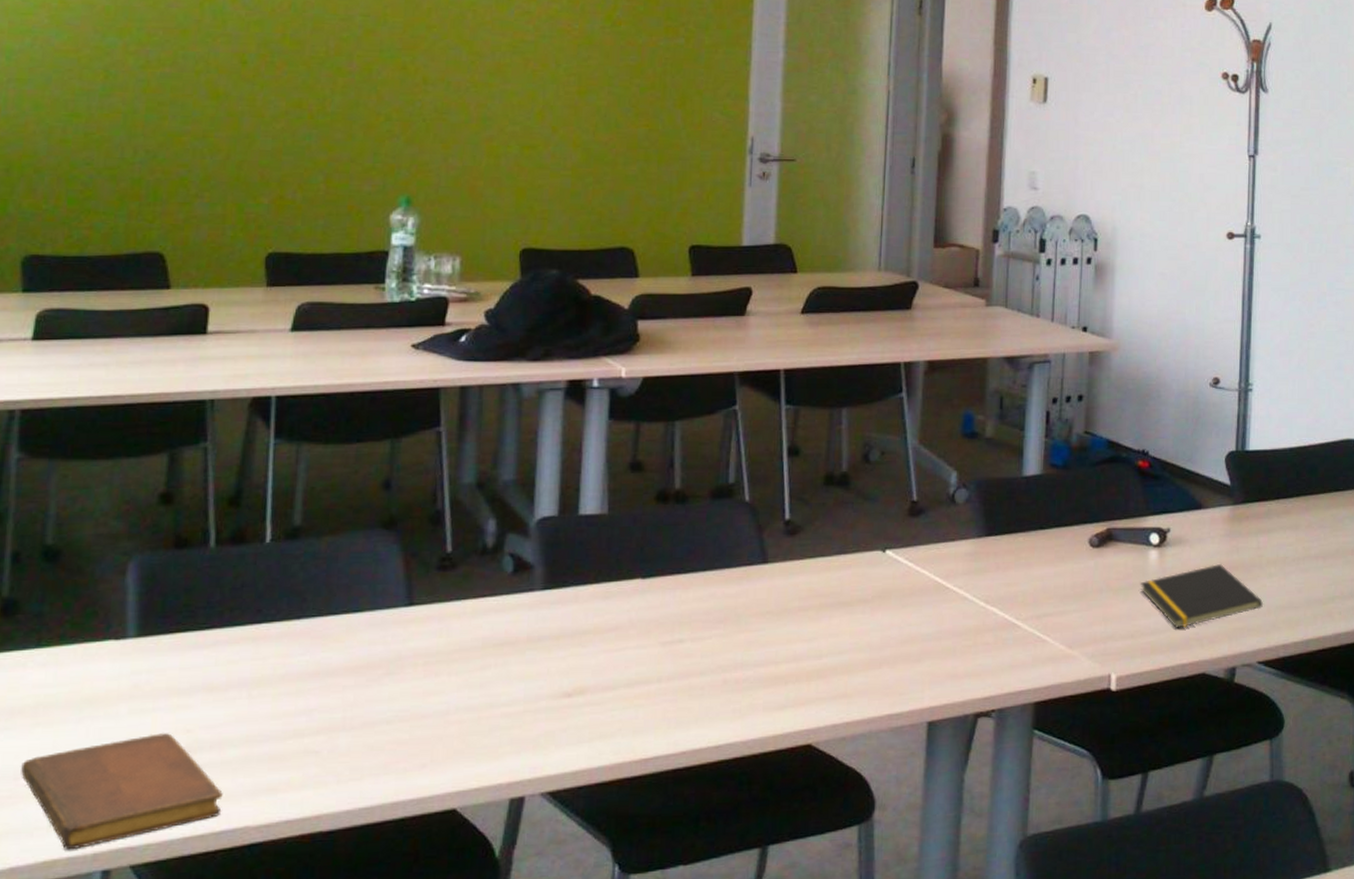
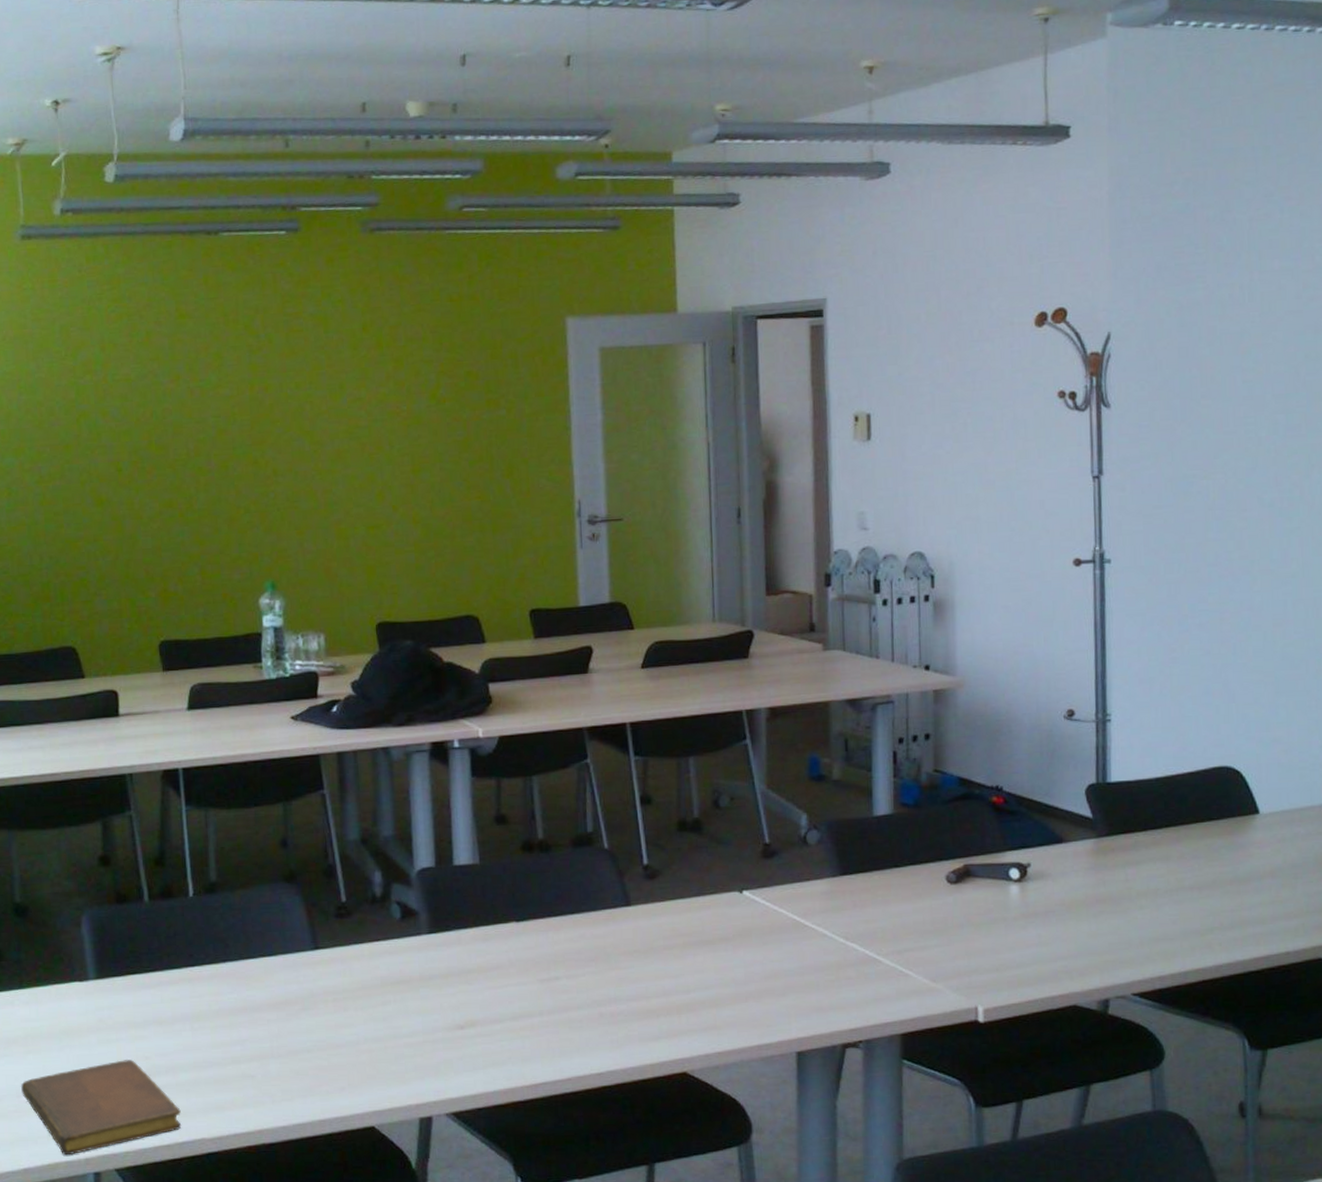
notepad: present [1140,564,1264,628] -> none [1002,897,1136,962]

